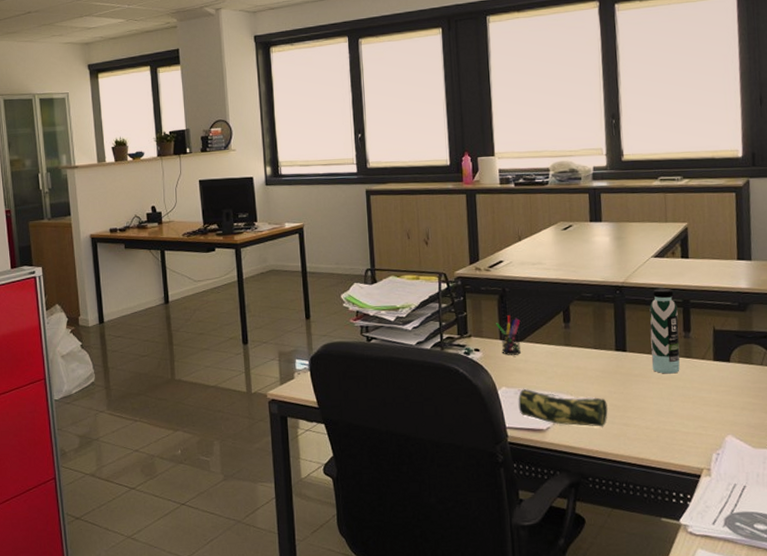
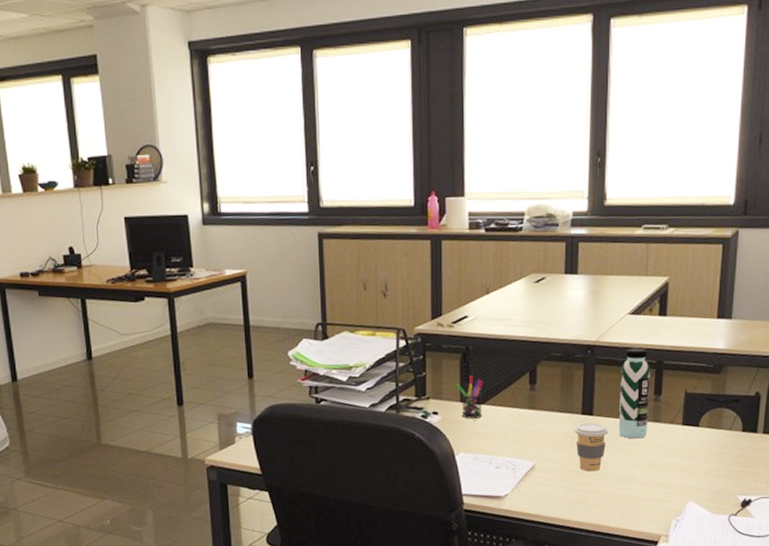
pencil case: present [517,388,608,427] -> none [476,453,569,494]
coffee cup: none [609,359,642,406] -> present [574,423,608,472]

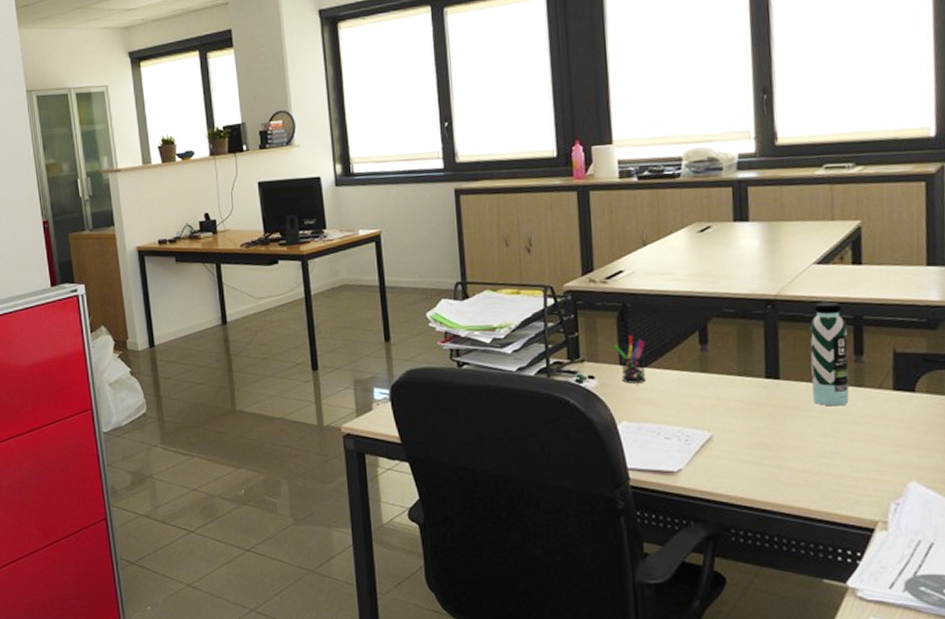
coffee cup: present [574,423,608,472] -> none [757,388,800,444]

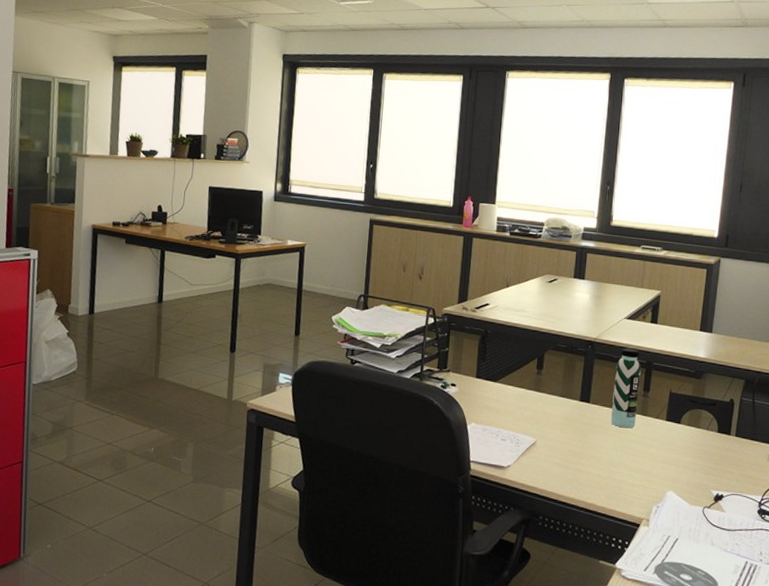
pen holder: present [615,336,646,384] -> none [474,356,498,394]

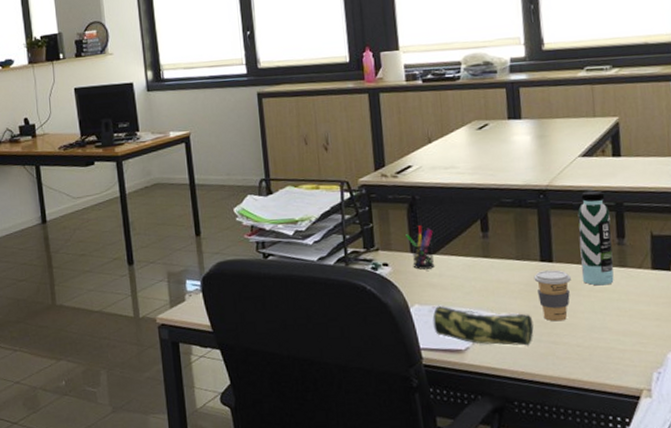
pen holder: none [474,356,498,394] -> present [406,225,434,270]
pencil case: none [484,426,566,471] -> present [431,305,534,346]
coffee cup: none [572,409,602,454] -> present [533,270,571,322]

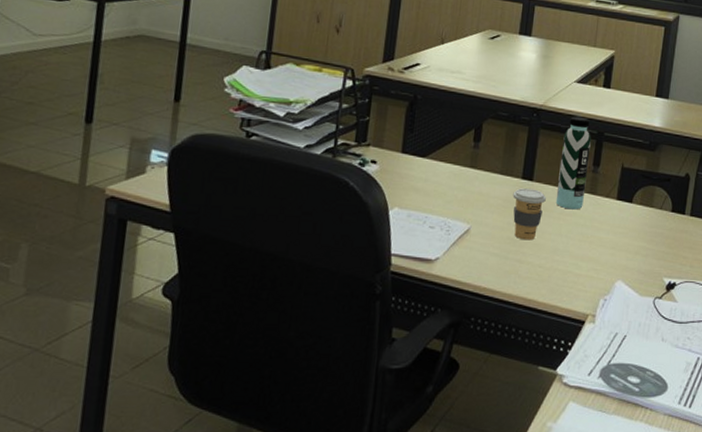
pen holder: present [406,225,434,270] -> none [400,126,428,172]
pencil case: present [431,305,534,346] -> none [408,211,504,262]

